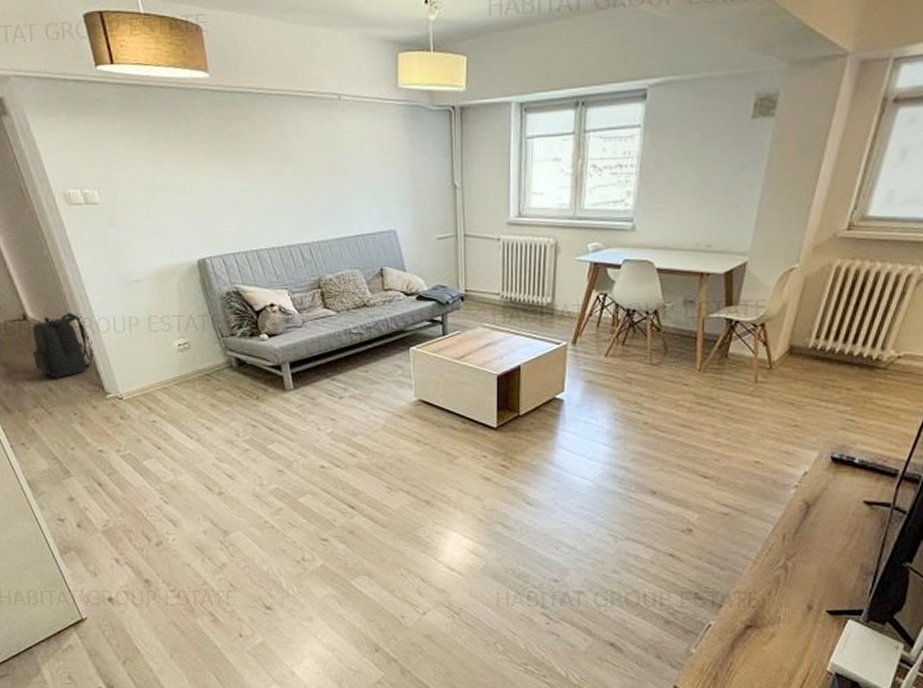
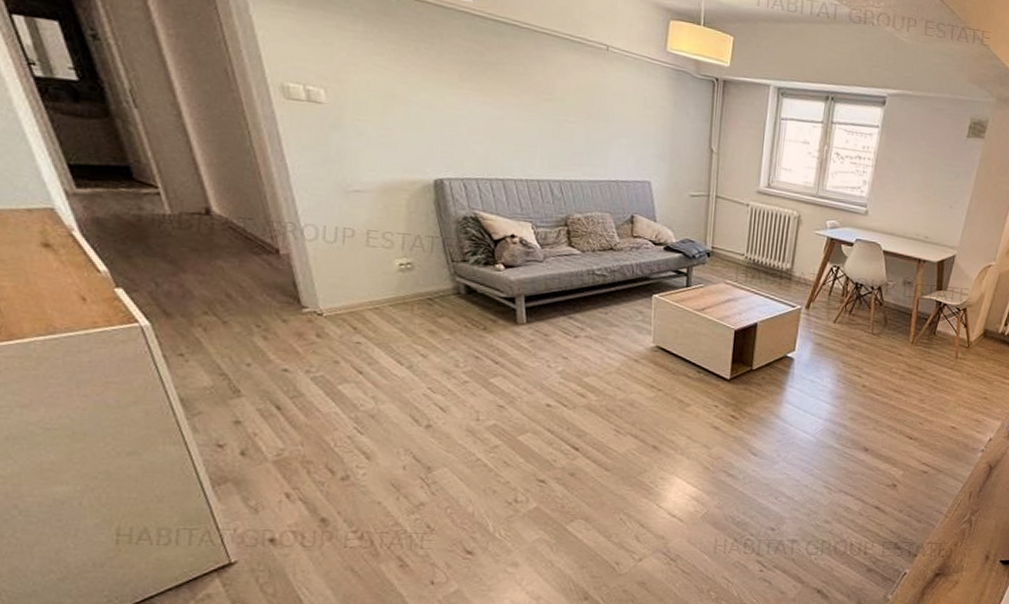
backpack: present [32,313,97,378] -> none [212,214,295,285]

